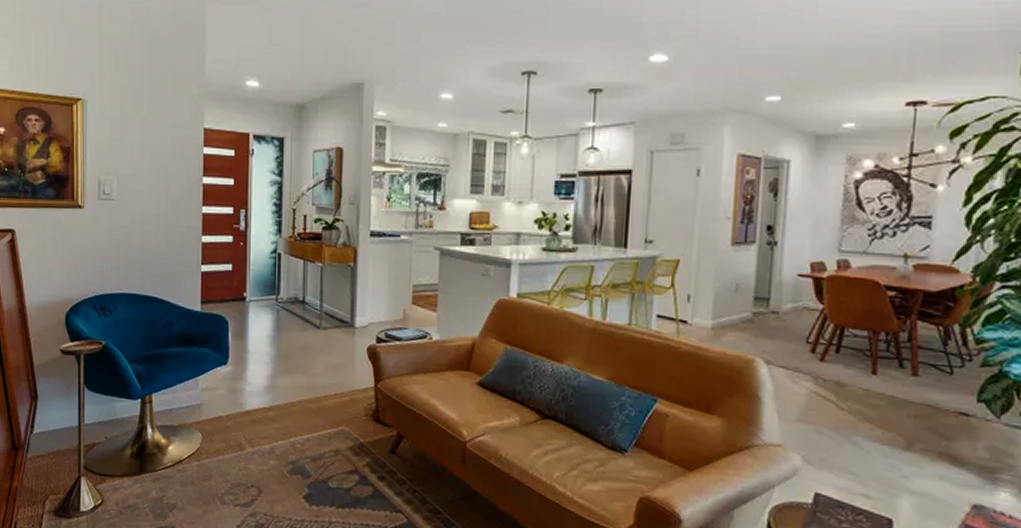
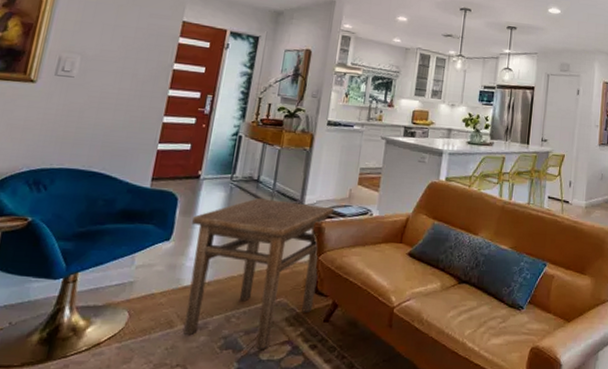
side table: none [244,321,387,477] -> present [183,198,334,349]

